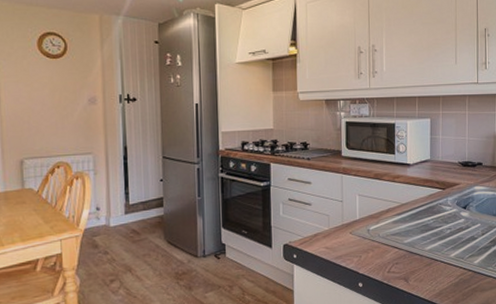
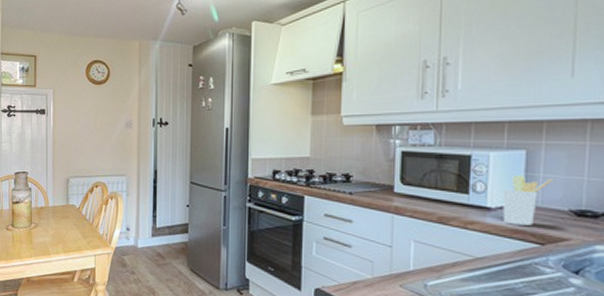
utensil holder: none [417,137,448,176] -> present [502,175,553,225]

